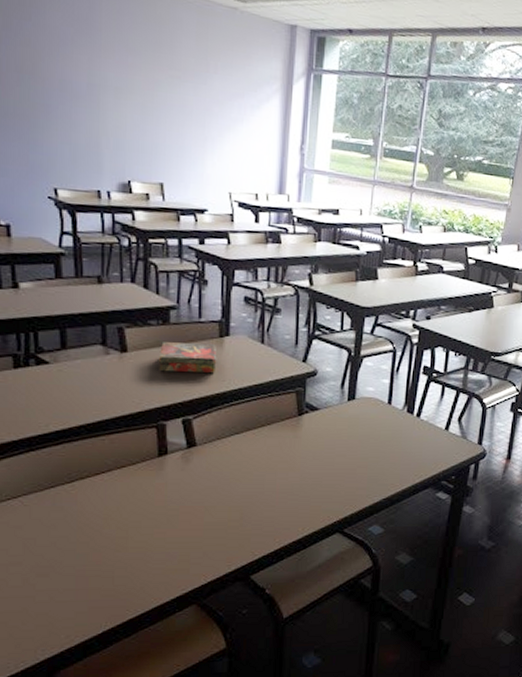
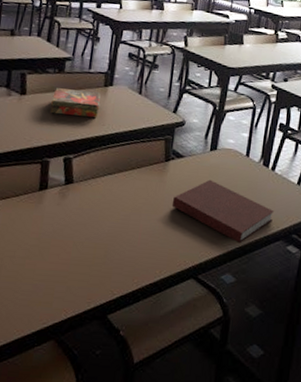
notebook: none [309,431,422,494] -> present [172,179,275,244]

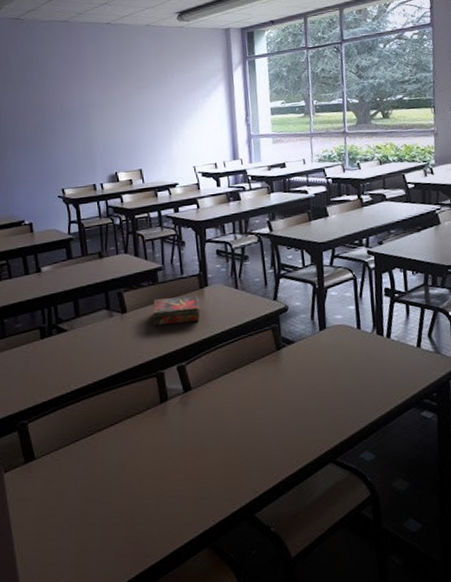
notebook: present [172,179,275,244] -> none [293,359,400,419]

